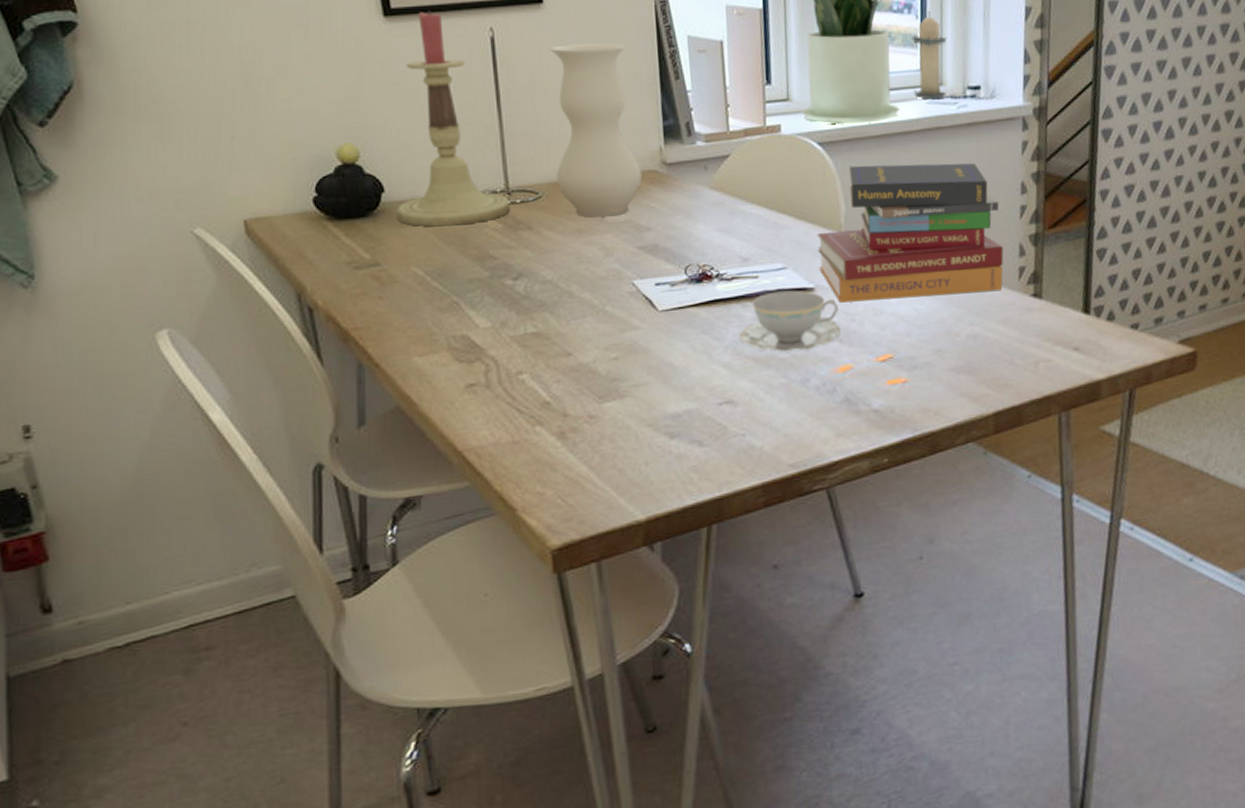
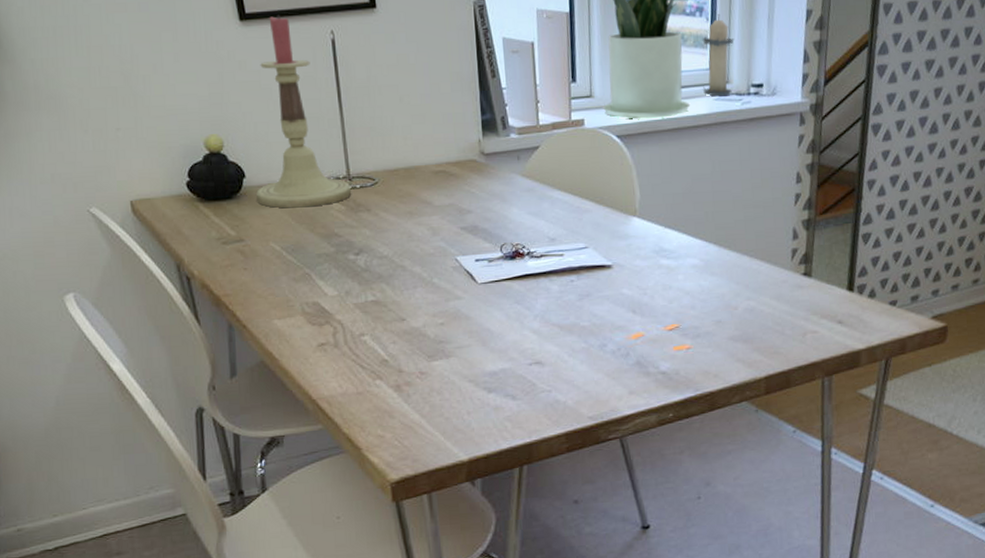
vase: present [548,43,643,218] -> none [382,44,464,201]
teacup: present [739,290,841,351] -> none [547,267,635,320]
books: present [817,163,1004,303] -> none [614,155,779,279]

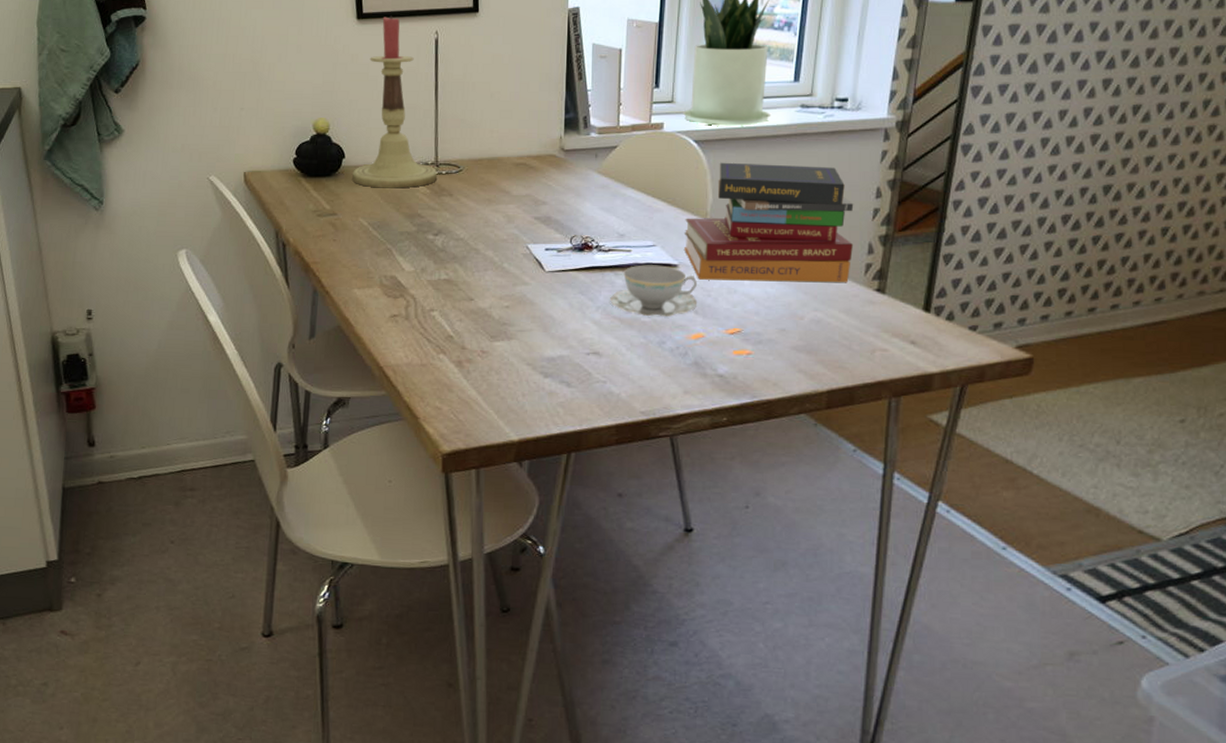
teacup: none [547,267,635,320] -> present [610,265,698,316]
books: none [614,155,779,279] -> present [683,162,854,283]
candle: present [702,14,734,96] -> none [786,30,821,107]

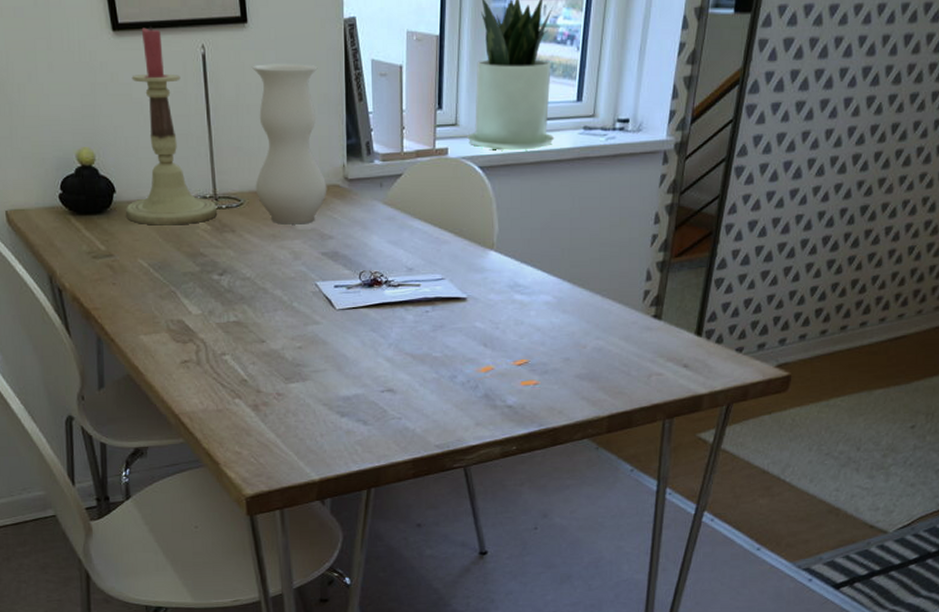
vase: none [475,47,544,190] -> present [251,64,327,225]
teacup: present [610,265,698,316] -> none [401,299,487,351]
books: present [683,162,854,283] -> none [471,189,634,312]

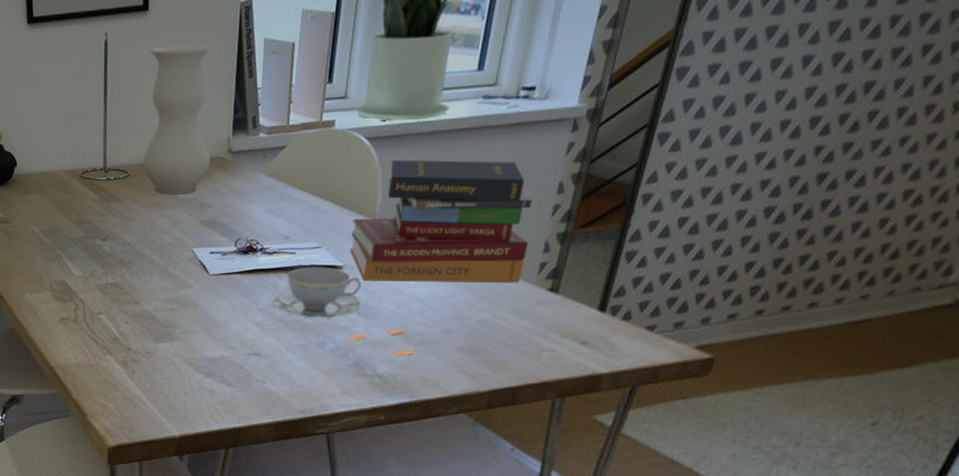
candlestick: present [126,26,218,225] -> none [24,18,106,195]
teacup: none [401,299,487,351] -> present [272,267,361,318]
books: none [471,189,634,312] -> present [349,159,533,283]

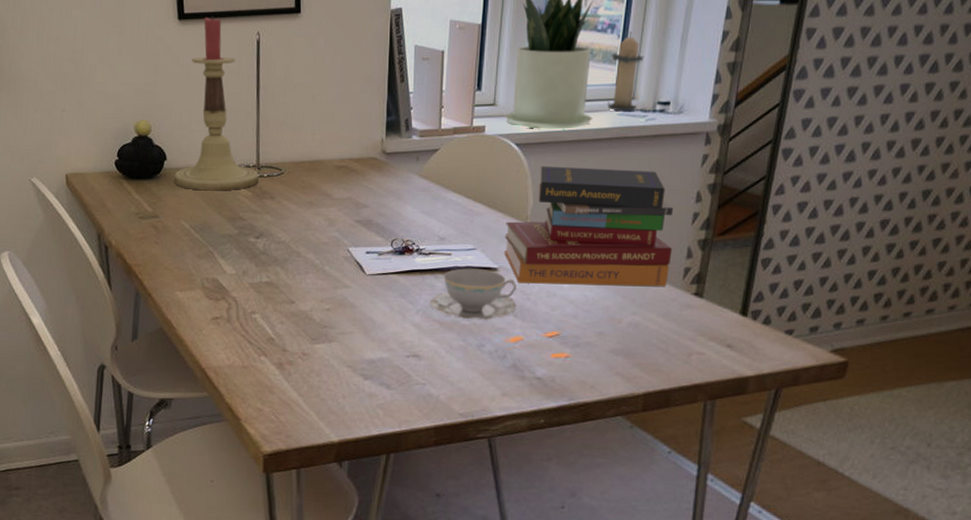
candlestick: none [24,18,106,195] -> present [174,16,259,191]
vase: present [142,45,212,194] -> none [296,49,365,193]
candle: none [467,12,510,99] -> present [608,32,644,111]

